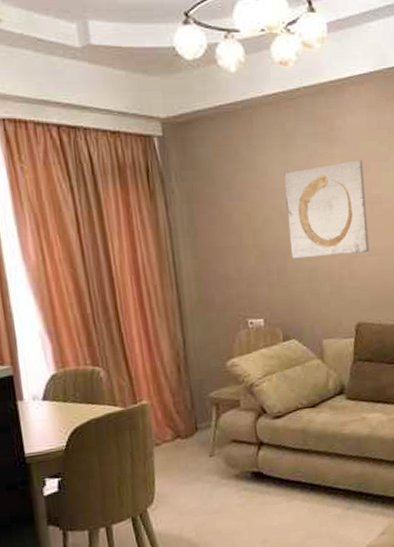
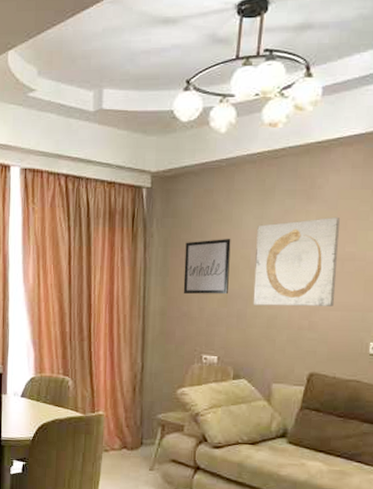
wall art: none [211,189,264,254] -> present [183,239,231,295]

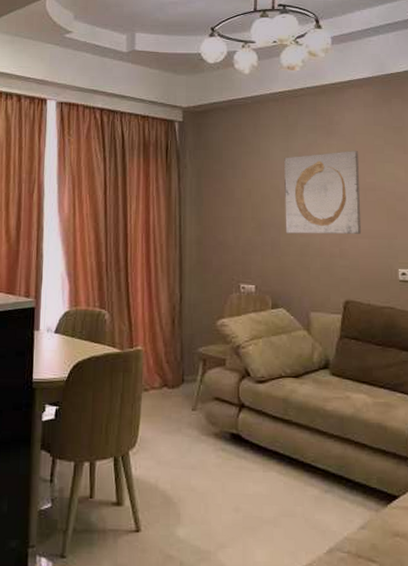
wall art: present [183,239,231,295] -> none [218,170,261,223]

